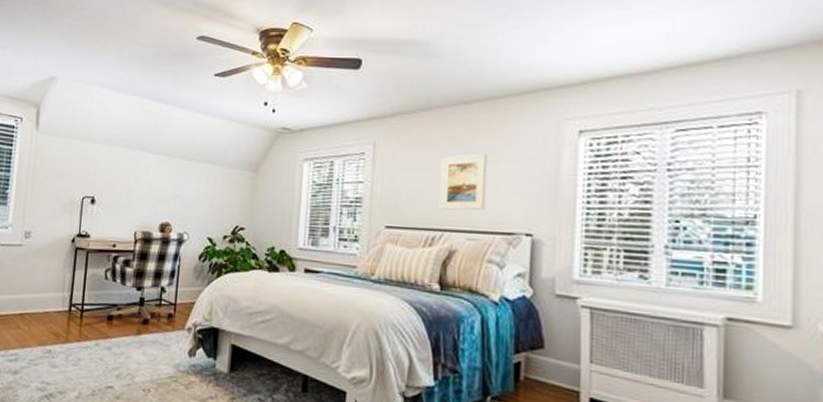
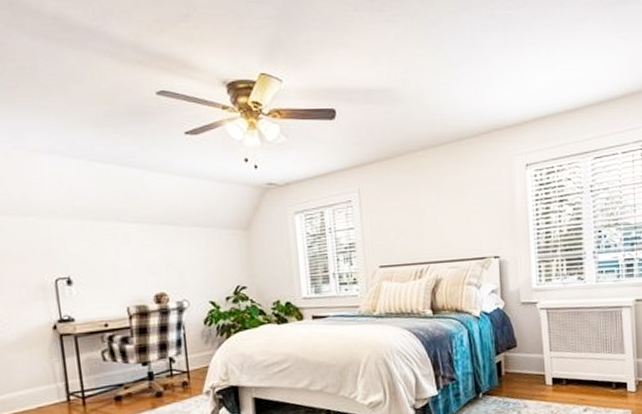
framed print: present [438,153,488,211] -> none [419,191,460,245]

